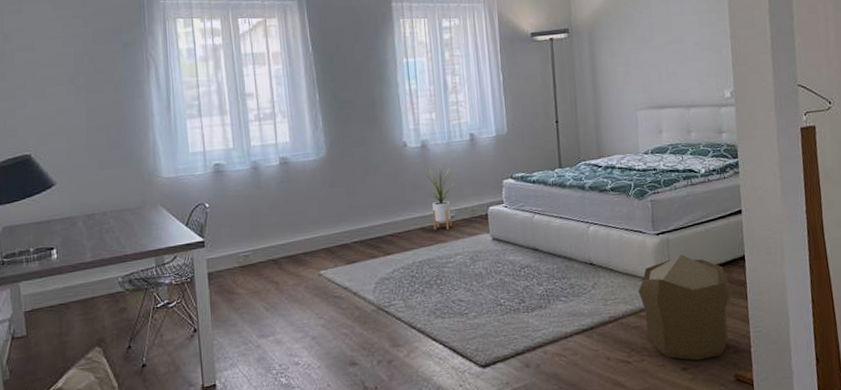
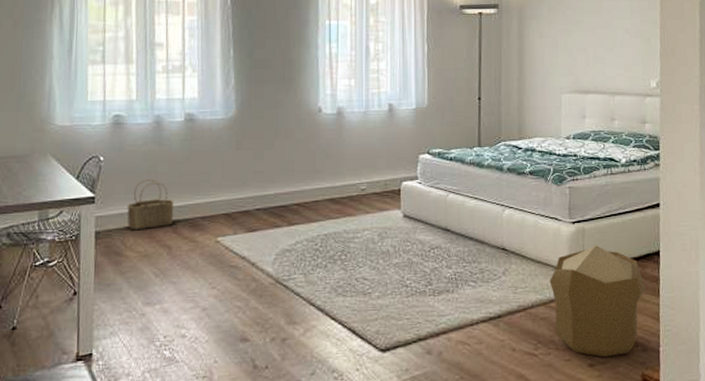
wicker basket: none [234,221,278,269] -> present [127,179,174,229]
house plant: present [421,163,455,230] -> none [335,132,369,203]

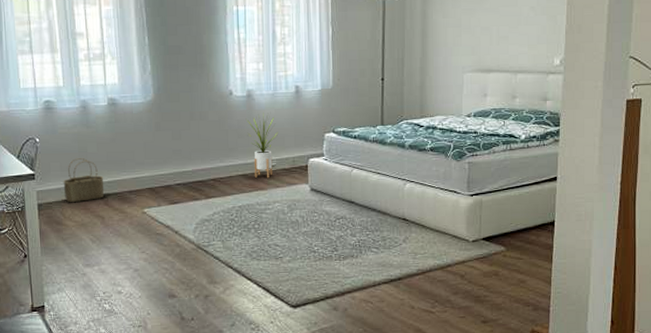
house plant: none [335,132,369,203] -> present [245,113,278,178]
pouf: present [549,245,646,358] -> none [447,216,540,315]

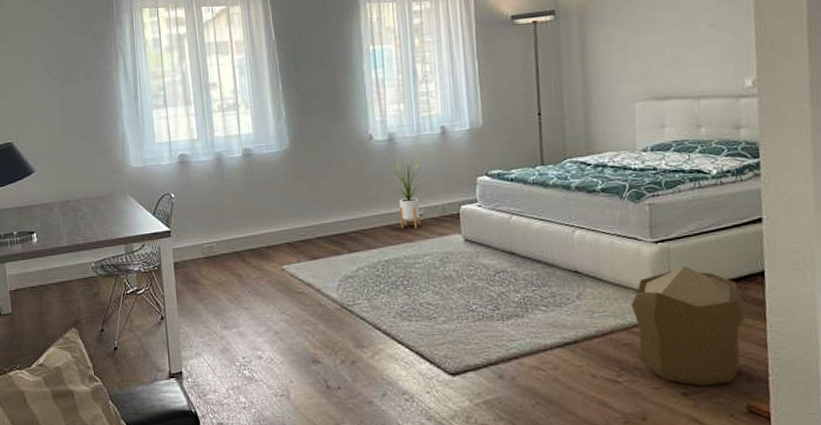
wicker basket: present [63,158,104,202] -> none [199,213,241,260]
pouf: none [447,216,540,315] -> present [631,266,749,387]

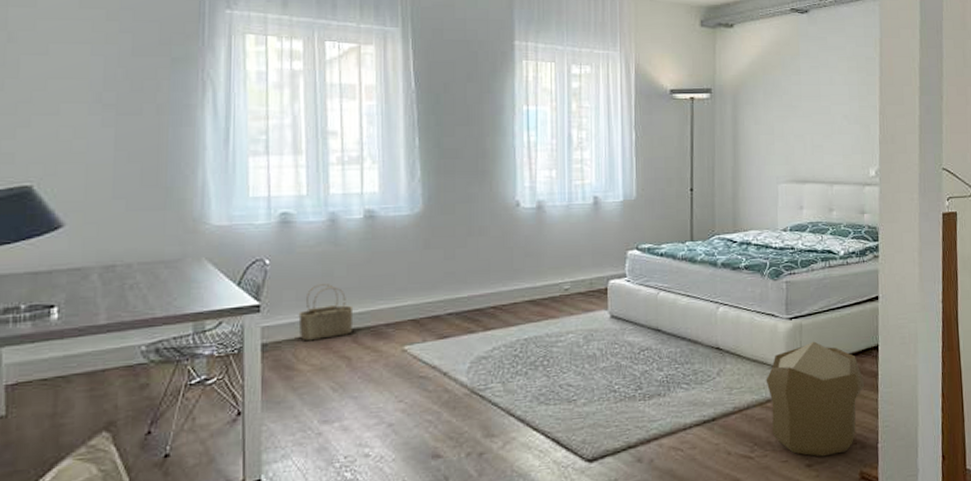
wicker basket: none [199,213,241,260] -> present [298,284,354,340]
house plant: present [388,157,424,229] -> none [534,227,572,305]

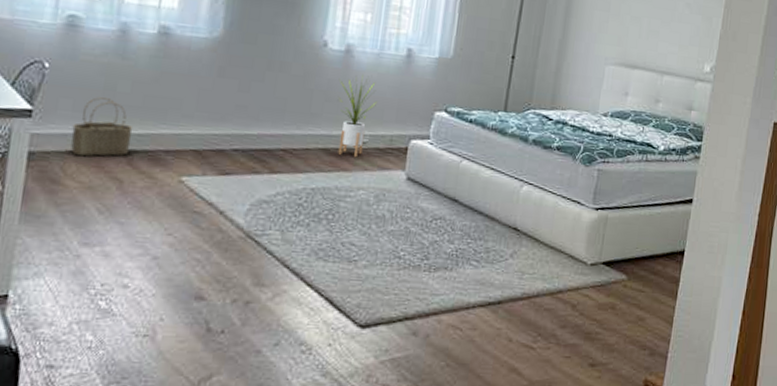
house plant: none [534,227,572,305] -> present [338,75,377,158]
pouf: present [766,341,865,457] -> none [559,236,664,358]

